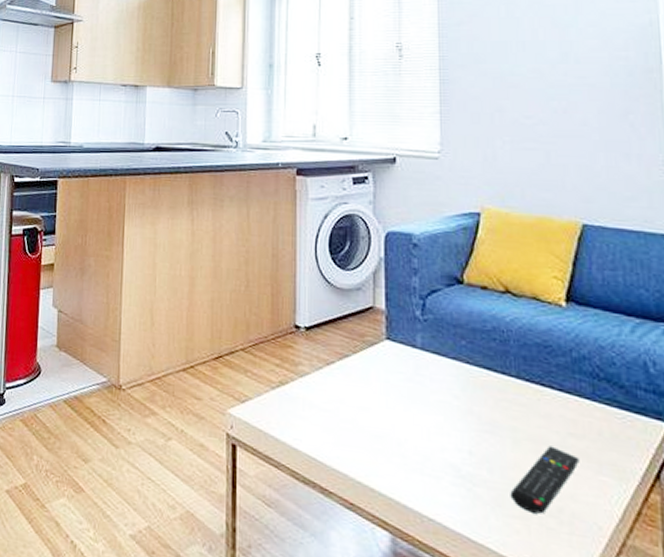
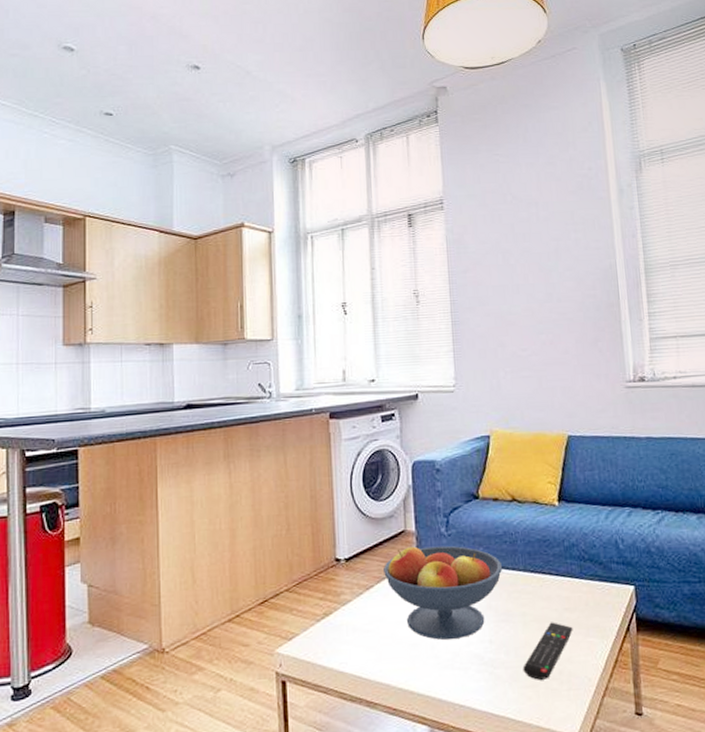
fruit bowl: none [347,326,488,442] -> present [384,545,502,640]

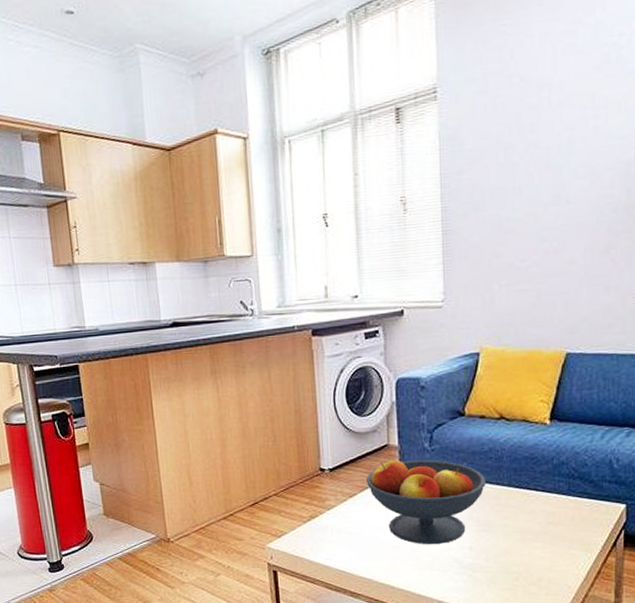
remote control: present [523,622,573,680] -> none [501,534,556,584]

